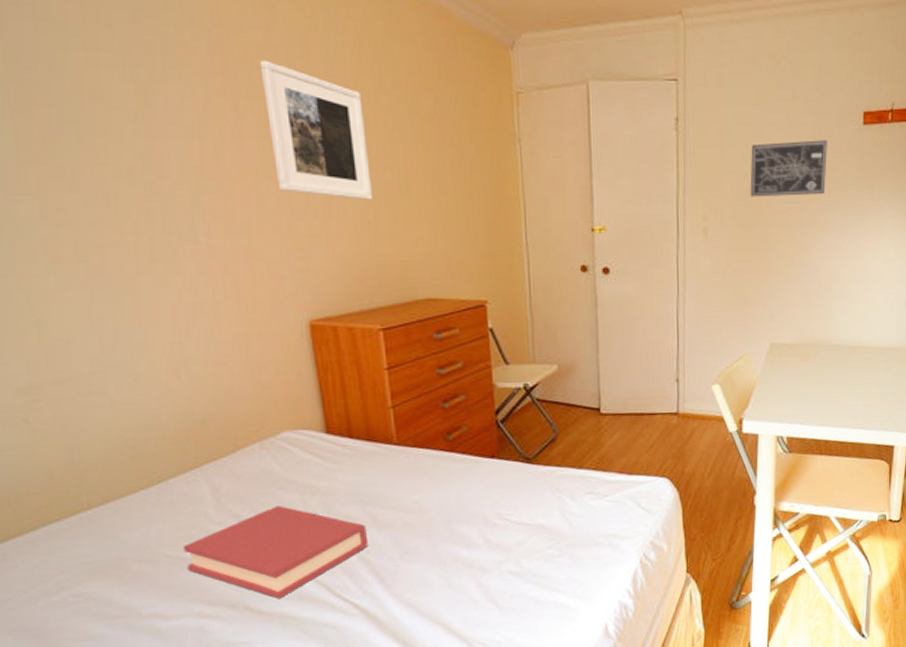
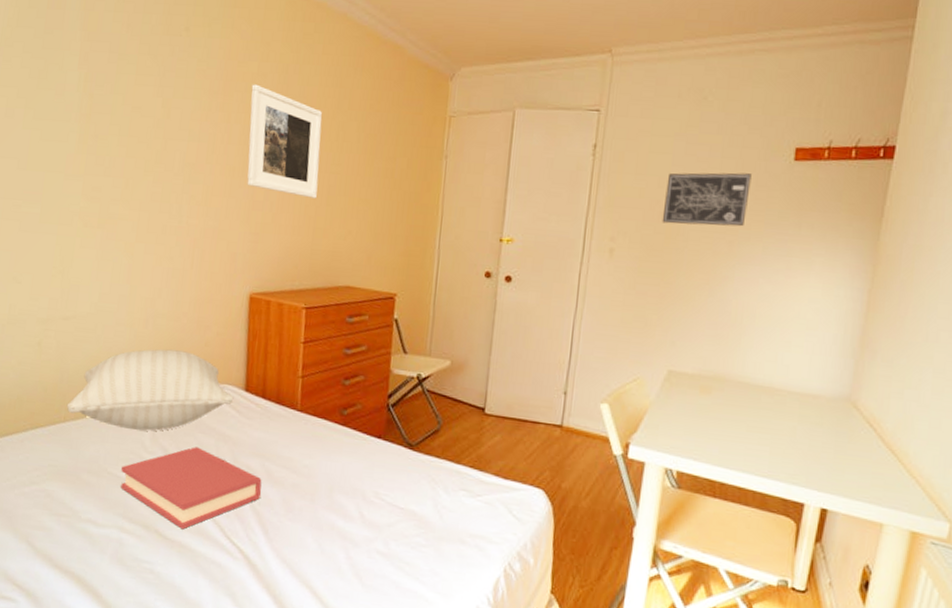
pillow: none [87,399,314,503] -> present [66,349,234,432]

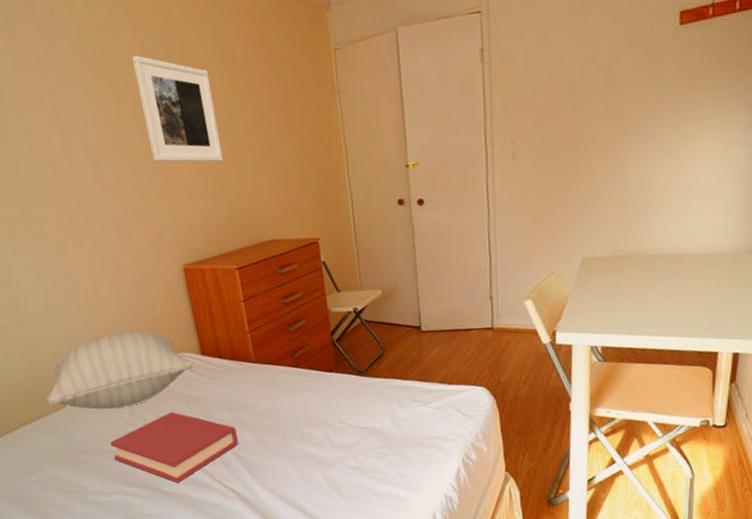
wall art: present [662,172,752,227] -> none [557,48,640,117]

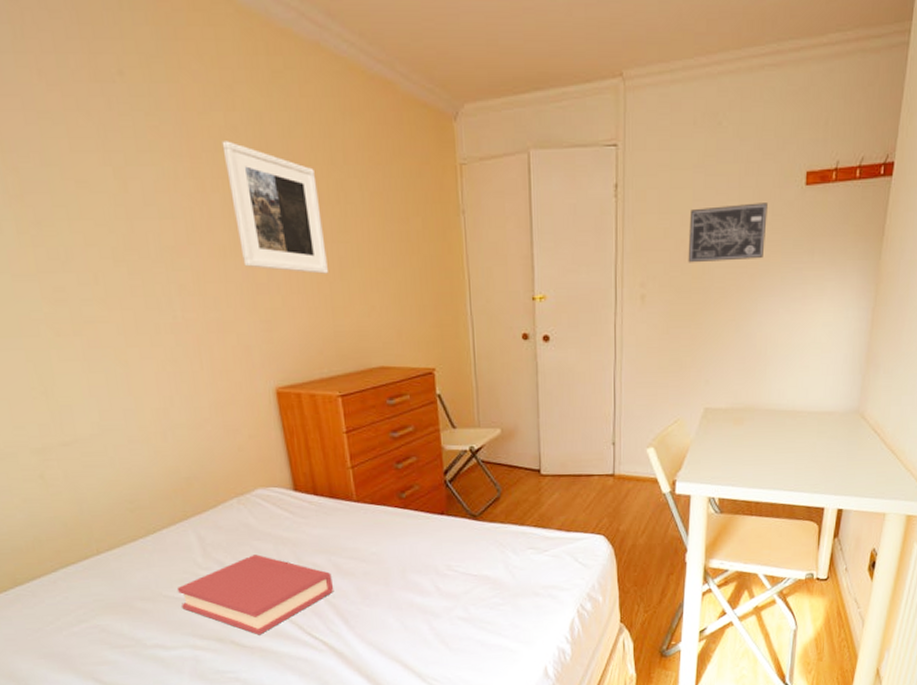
pillow: present [46,330,193,410] -> none [95,460,284,550]
wall art: none [557,48,640,117] -> present [688,203,768,263]

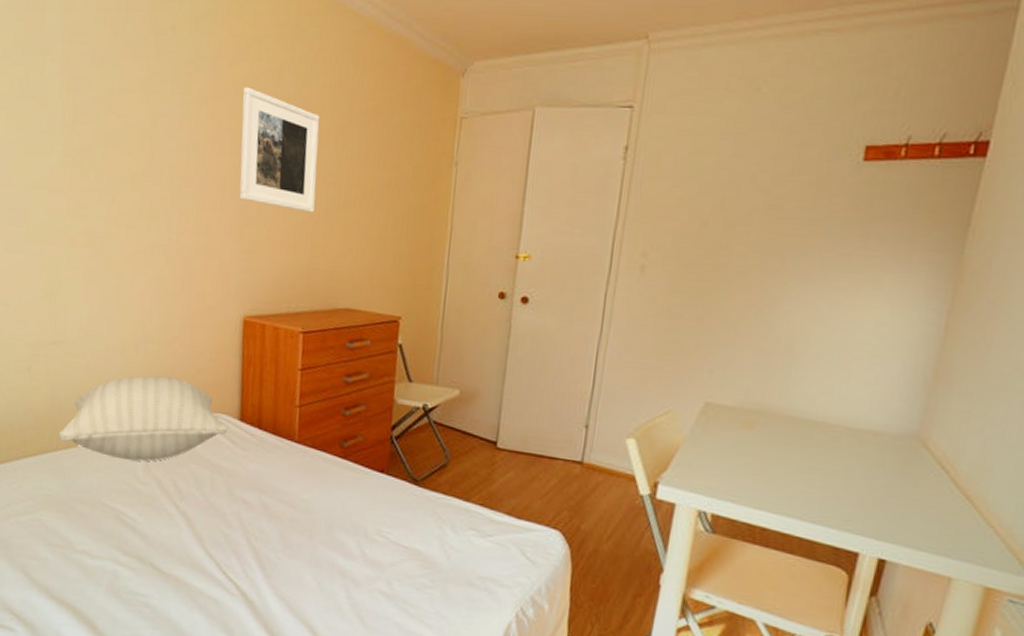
pillow: none [95,460,284,550] -> present [58,375,229,462]
hardback book: present [176,554,334,635] -> none [114,478,258,564]
wall art: present [688,203,768,263] -> none [702,176,811,239]

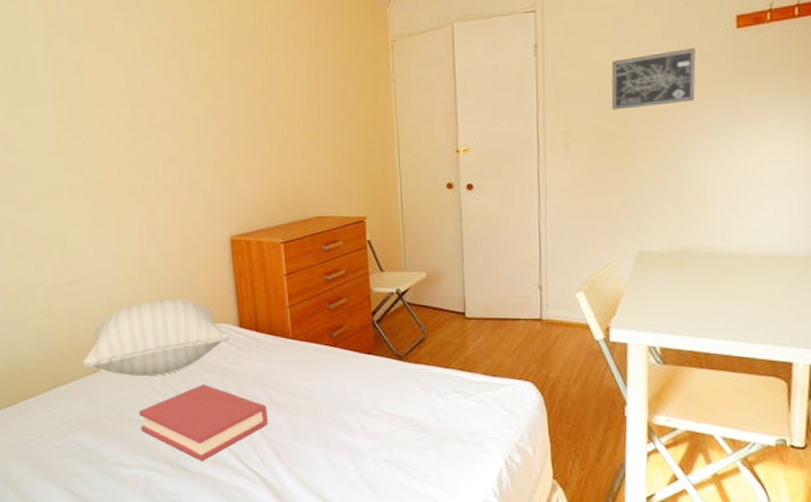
hardback book: none [114,478,258,564] -> present [138,384,269,461]
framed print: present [239,87,320,213] -> none [203,41,278,140]
wall art: none [702,176,811,239] -> present [611,48,696,110]

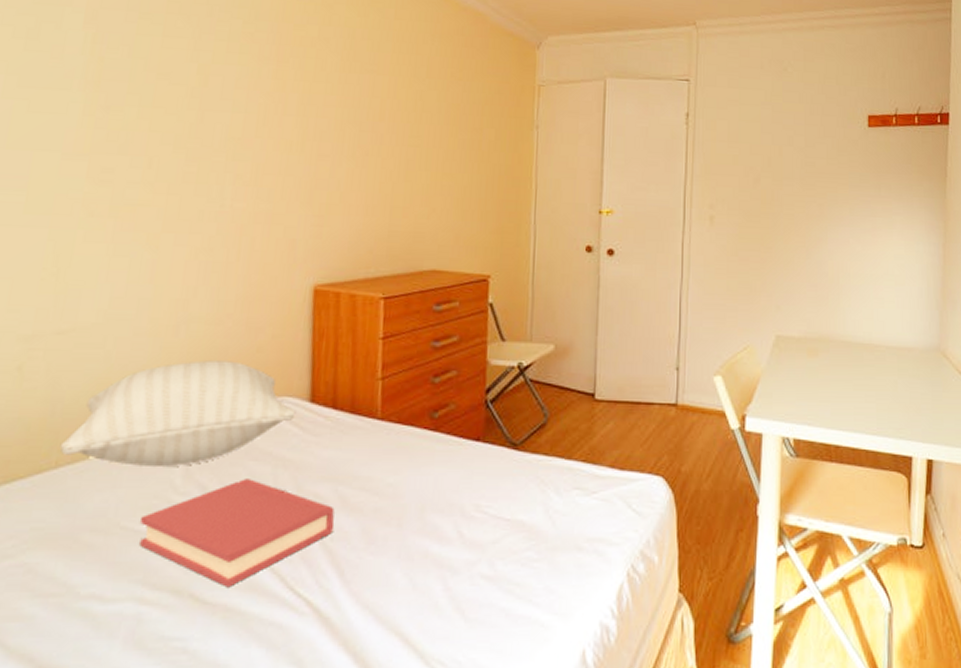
wall art: present [611,48,696,110] -> none [757,139,833,190]

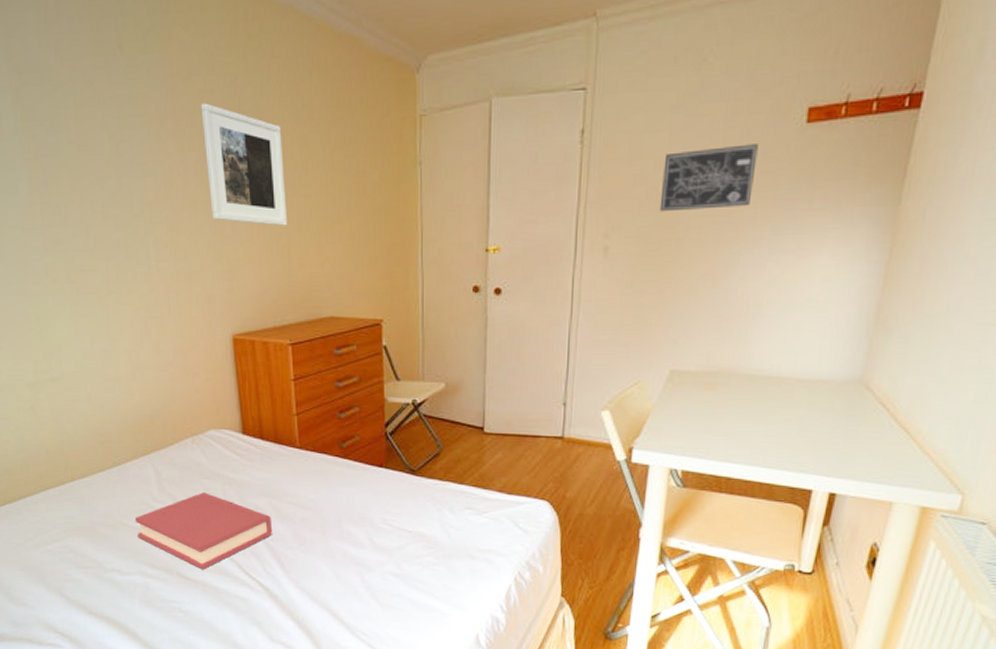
pillow: present [59,360,296,468] -> none [71,400,233,483]
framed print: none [307,49,397,174] -> present [200,103,287,226]
wall art: none [757,139,833,190] -> present [659,144,758,212]

